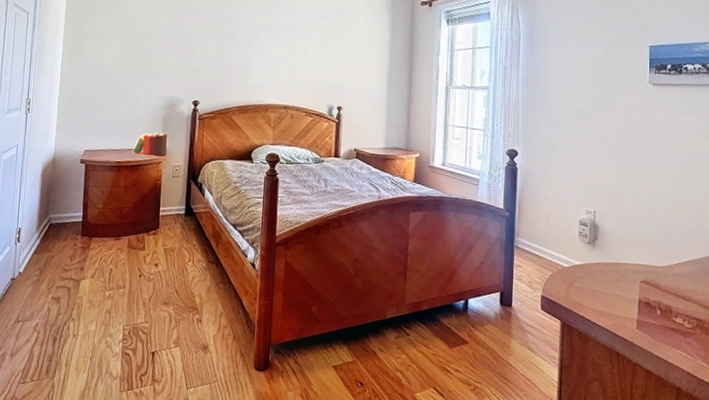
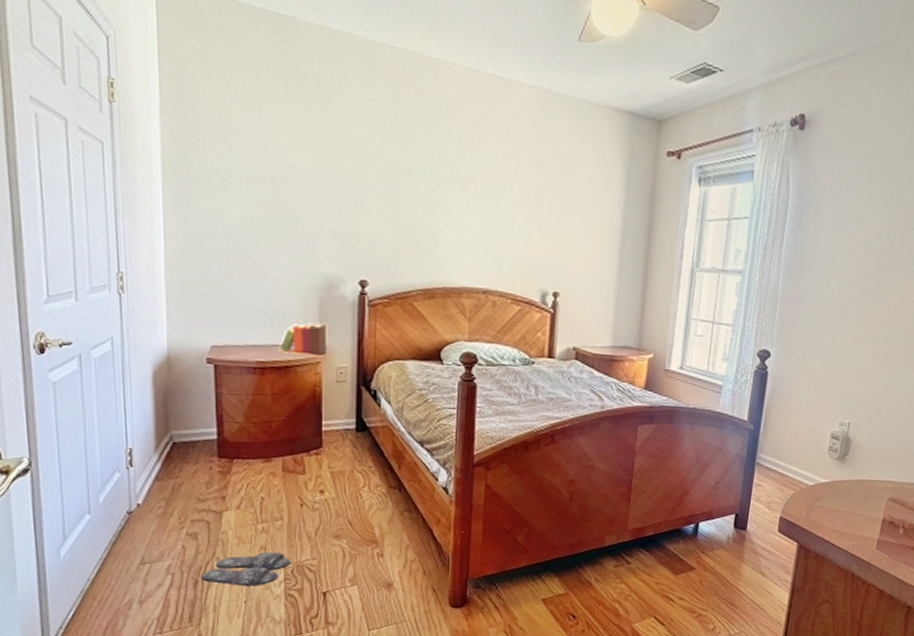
slippers: none [60,314,129,345] -> present [202,551,291,586]

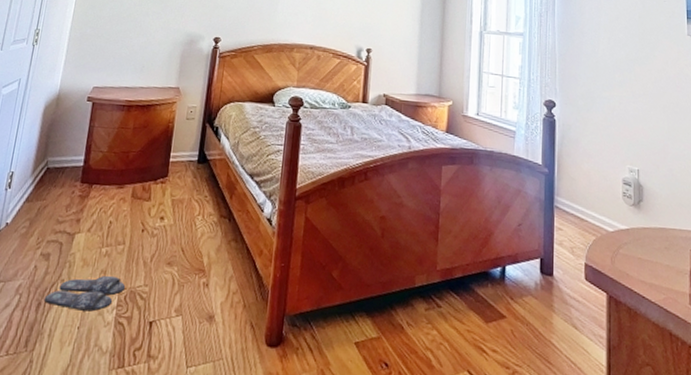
books: present [280,323,328,355] -> none [146,70,184,97]

